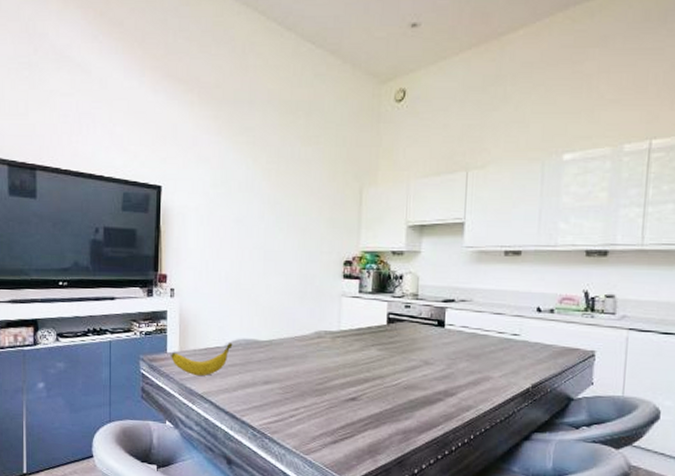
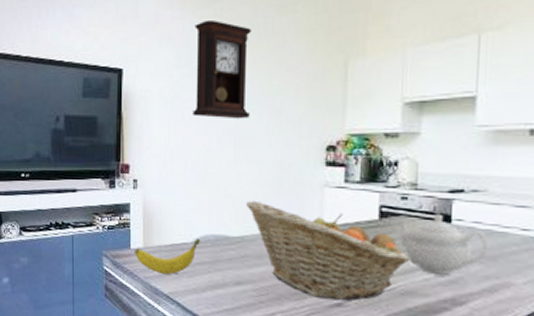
pendulum clock: none [227,145,280,236] -> present [193,19,251,119]
fruit basket: none [273,308,411,395] -> present [245,200,409,301]
teapot: none [402,319,472,372] -> present [397,213,487,276]

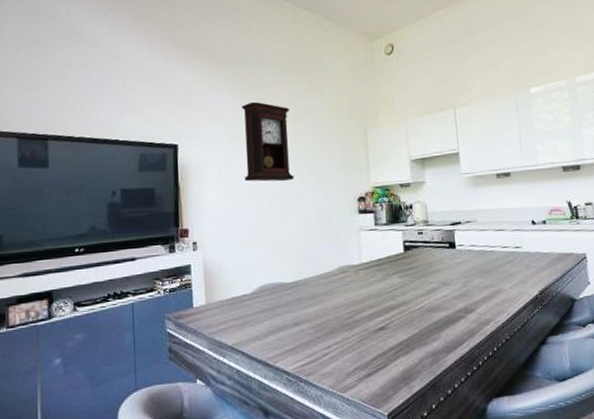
banana: present [135,239,201,275] -> none [197,289,260,328]
fruit basket: present [245,200,409,301] -> none [296,248,430,326]
teapot: present [397,213,487,276] -> none [418,242,483,291]

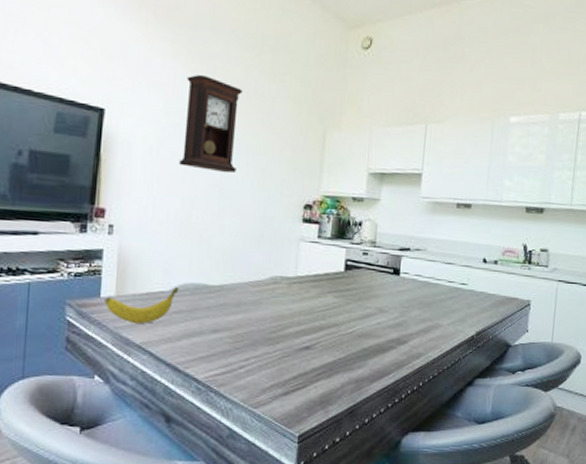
banana: none [197,289,260,328] -> present [105,287,179,325]

